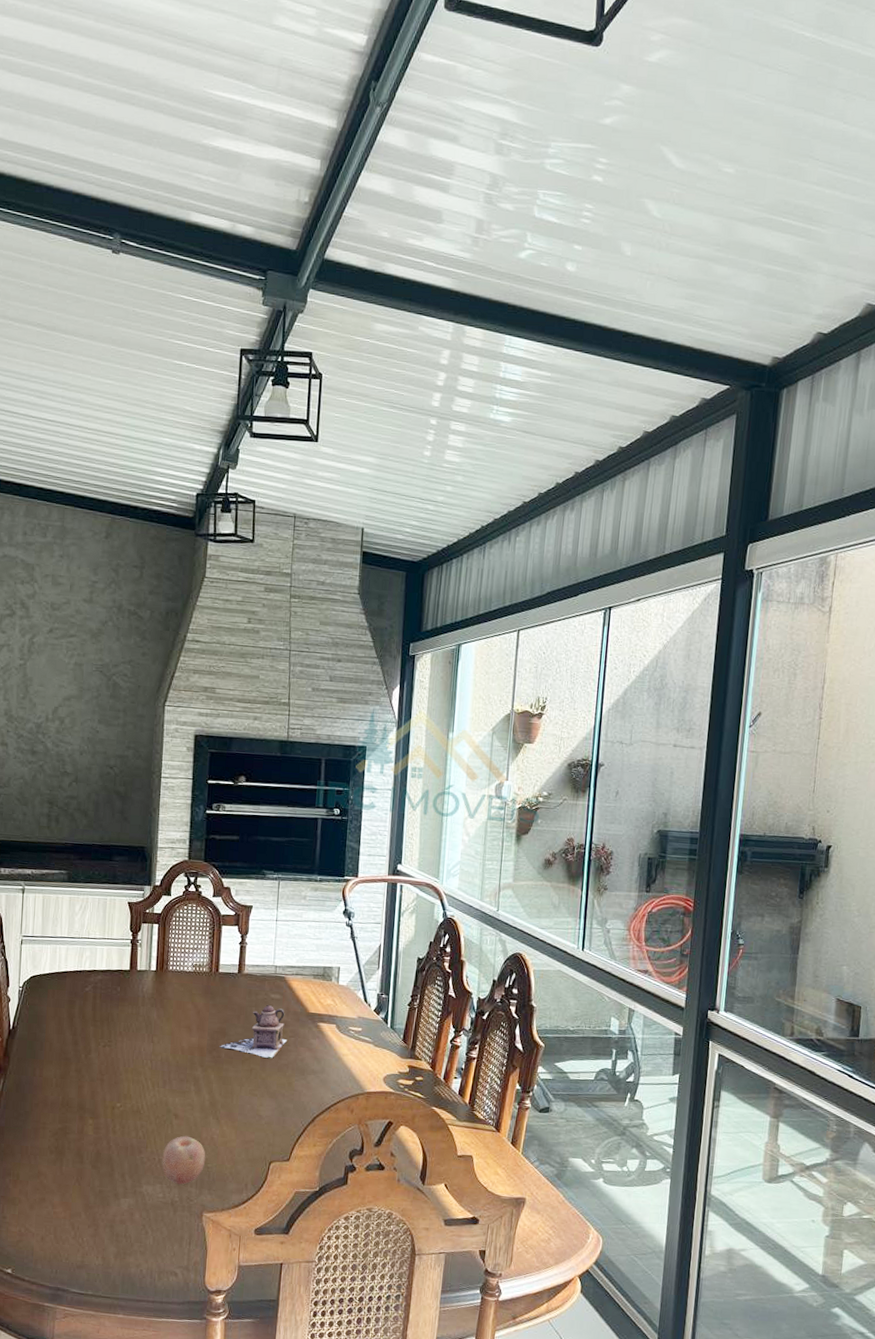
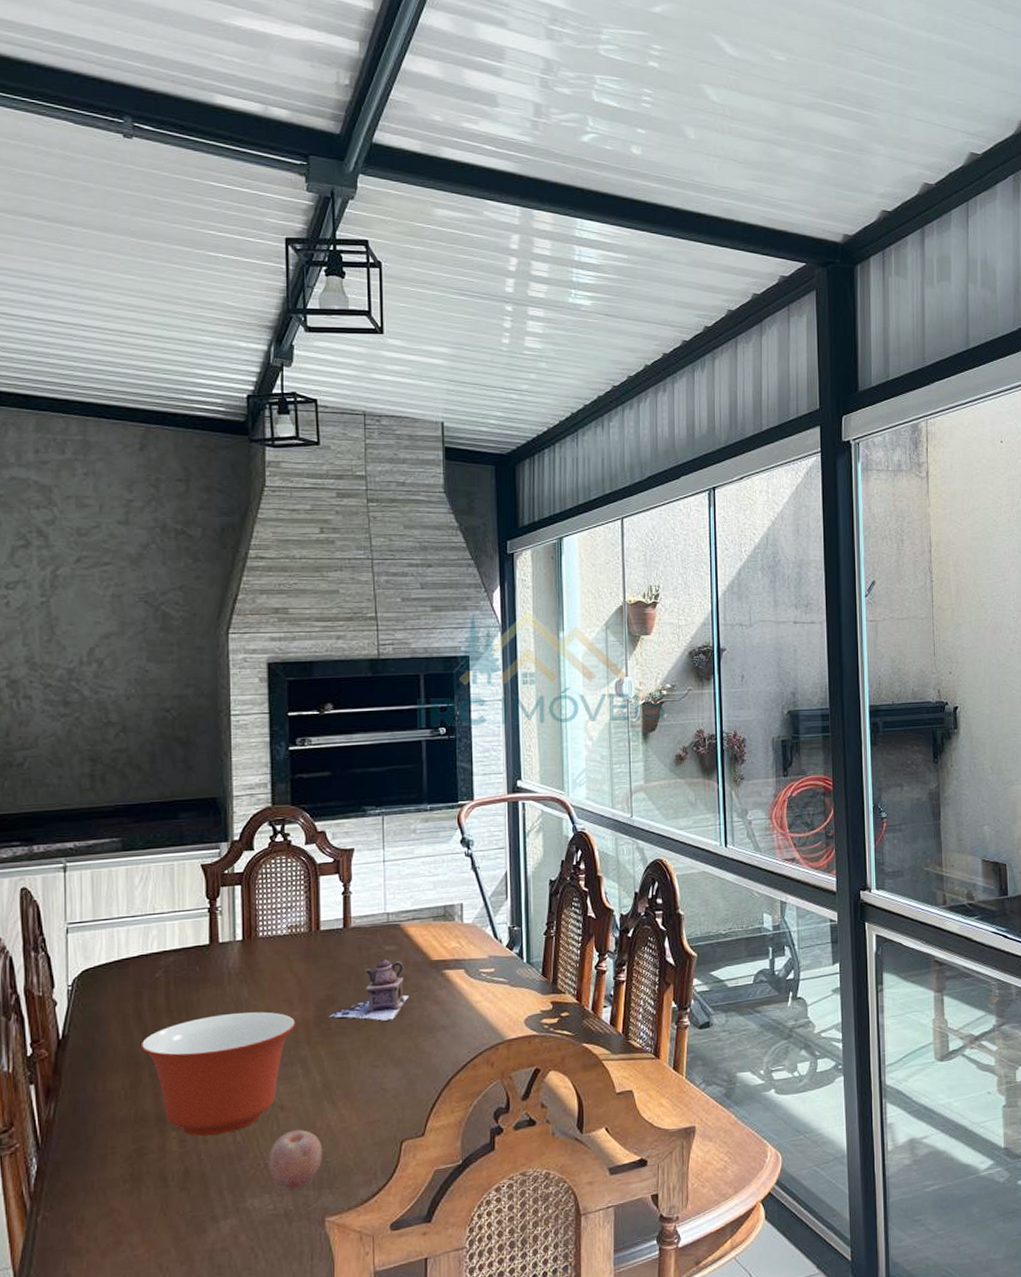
mixing bowl: none [70,1030,193,1129] -> present [140,1011,296,1136]

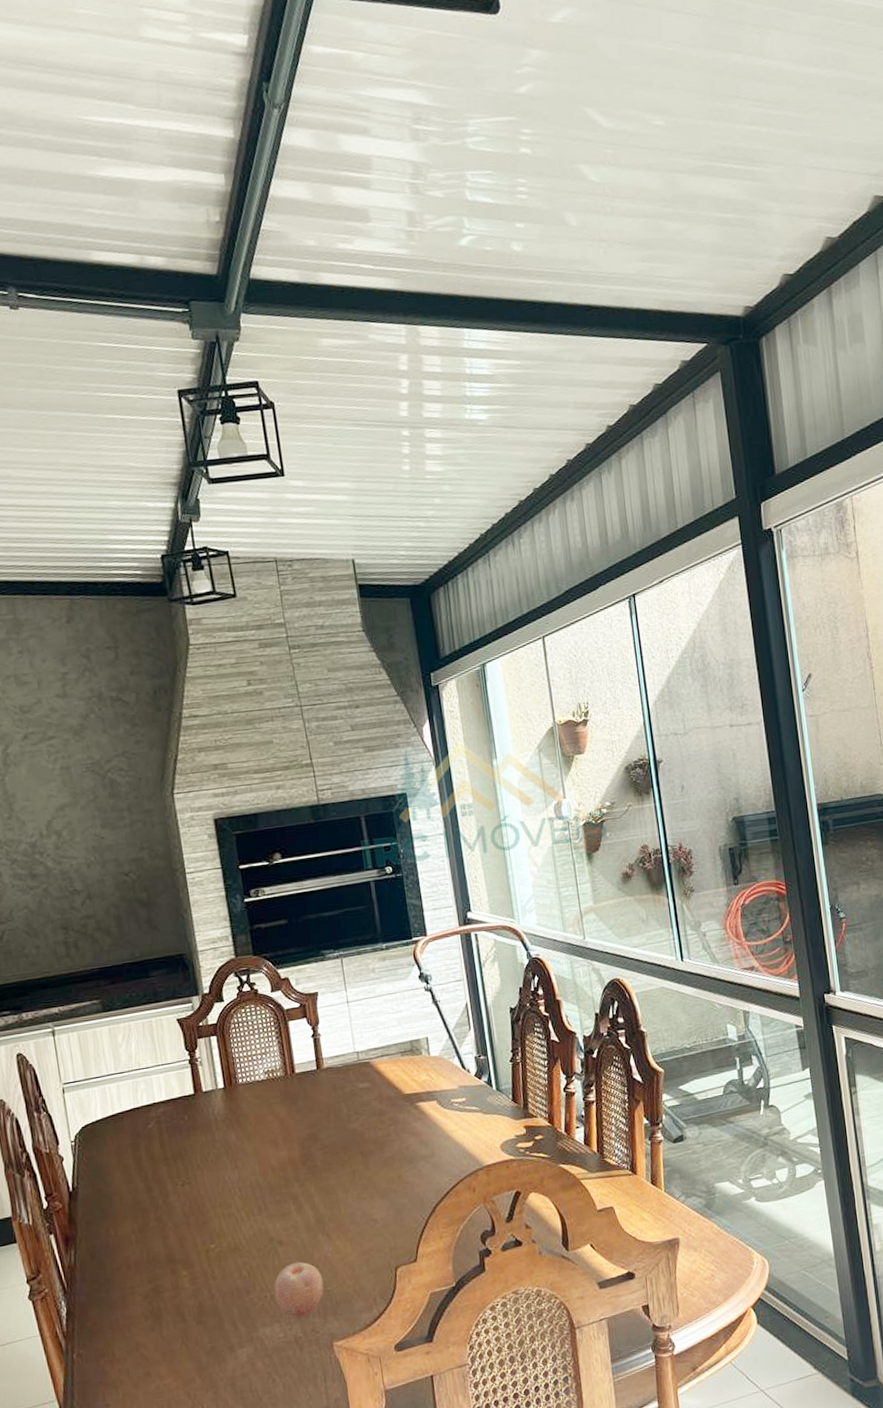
mixing bowl: present [140,1011,296,1136] -> none [144,1153,284,1273]
teapot: present [328,958,410,1022] -> none [313,1095,388,1156]

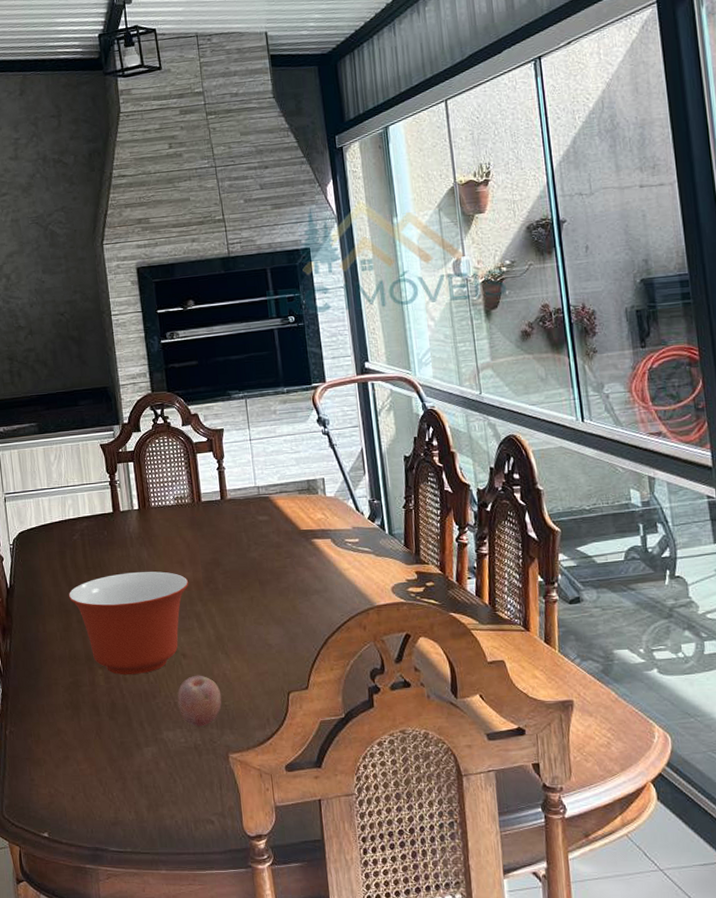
mixing bowl: none [144,1153,284,1273] -> present [68,571,189,675]

